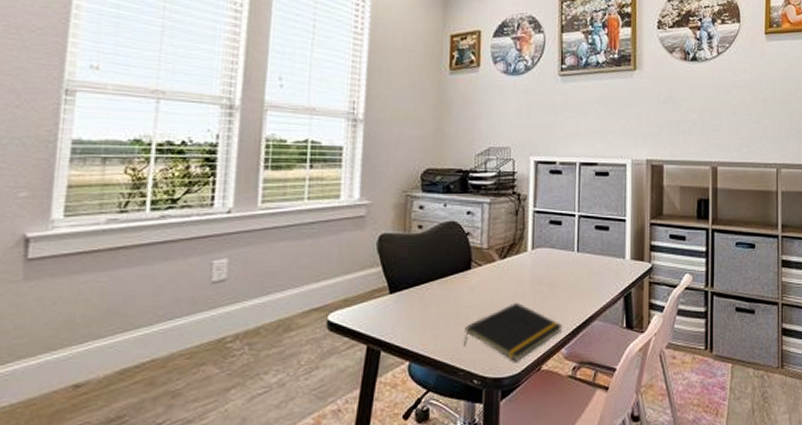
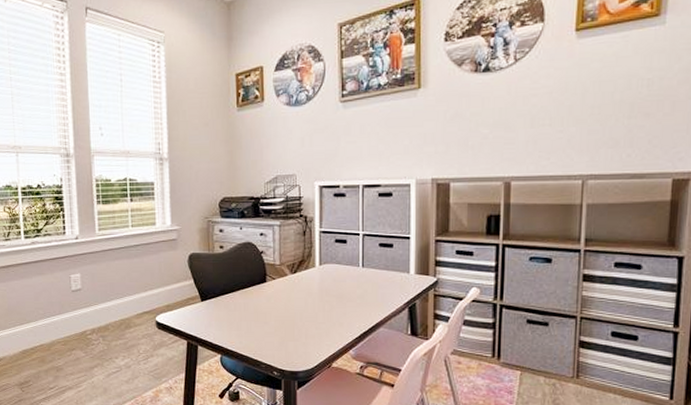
notepad: present [463,303,563,362] -> none [263,311,350,359]

